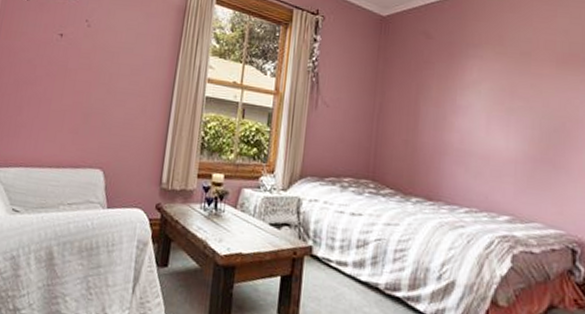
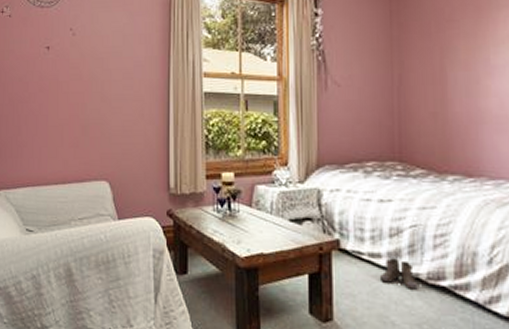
boots: none [343,267,376,299] -> present [379,258,418,291]

